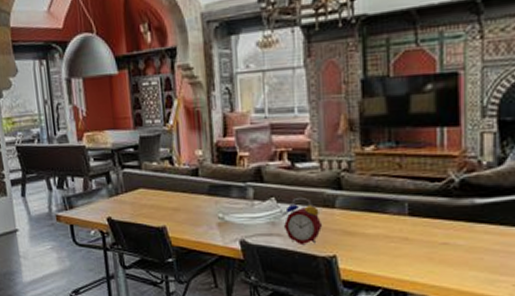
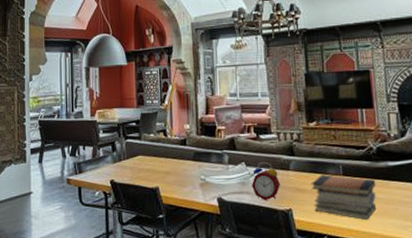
book stack: none [363,214,455,271] -> present [311,174,377,220]

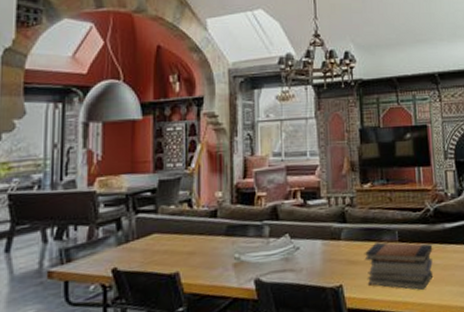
alarm clock: present [251,161,281,200] -> none [296,231,331,278]

